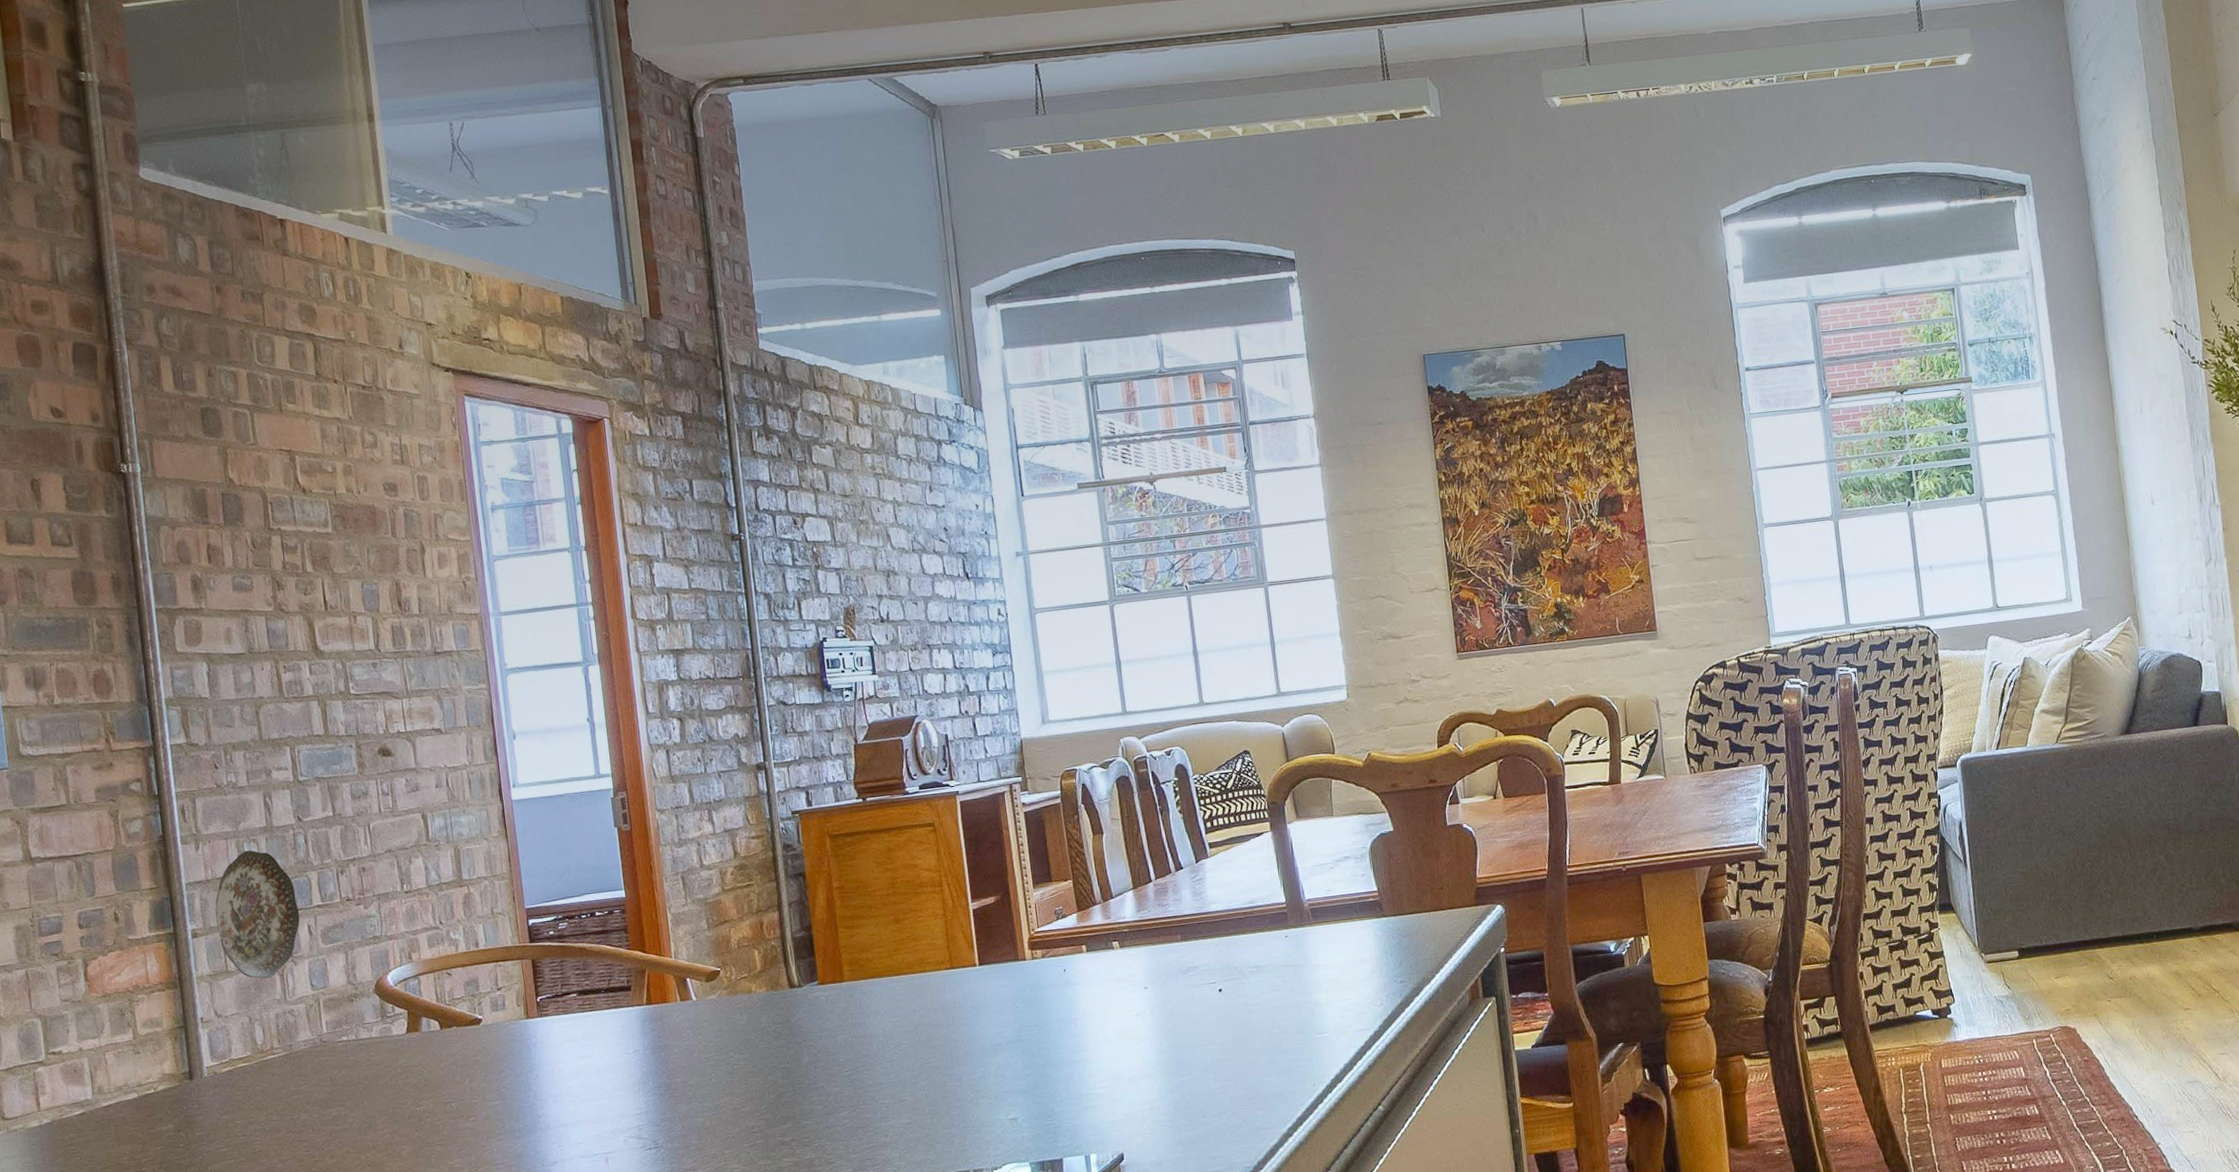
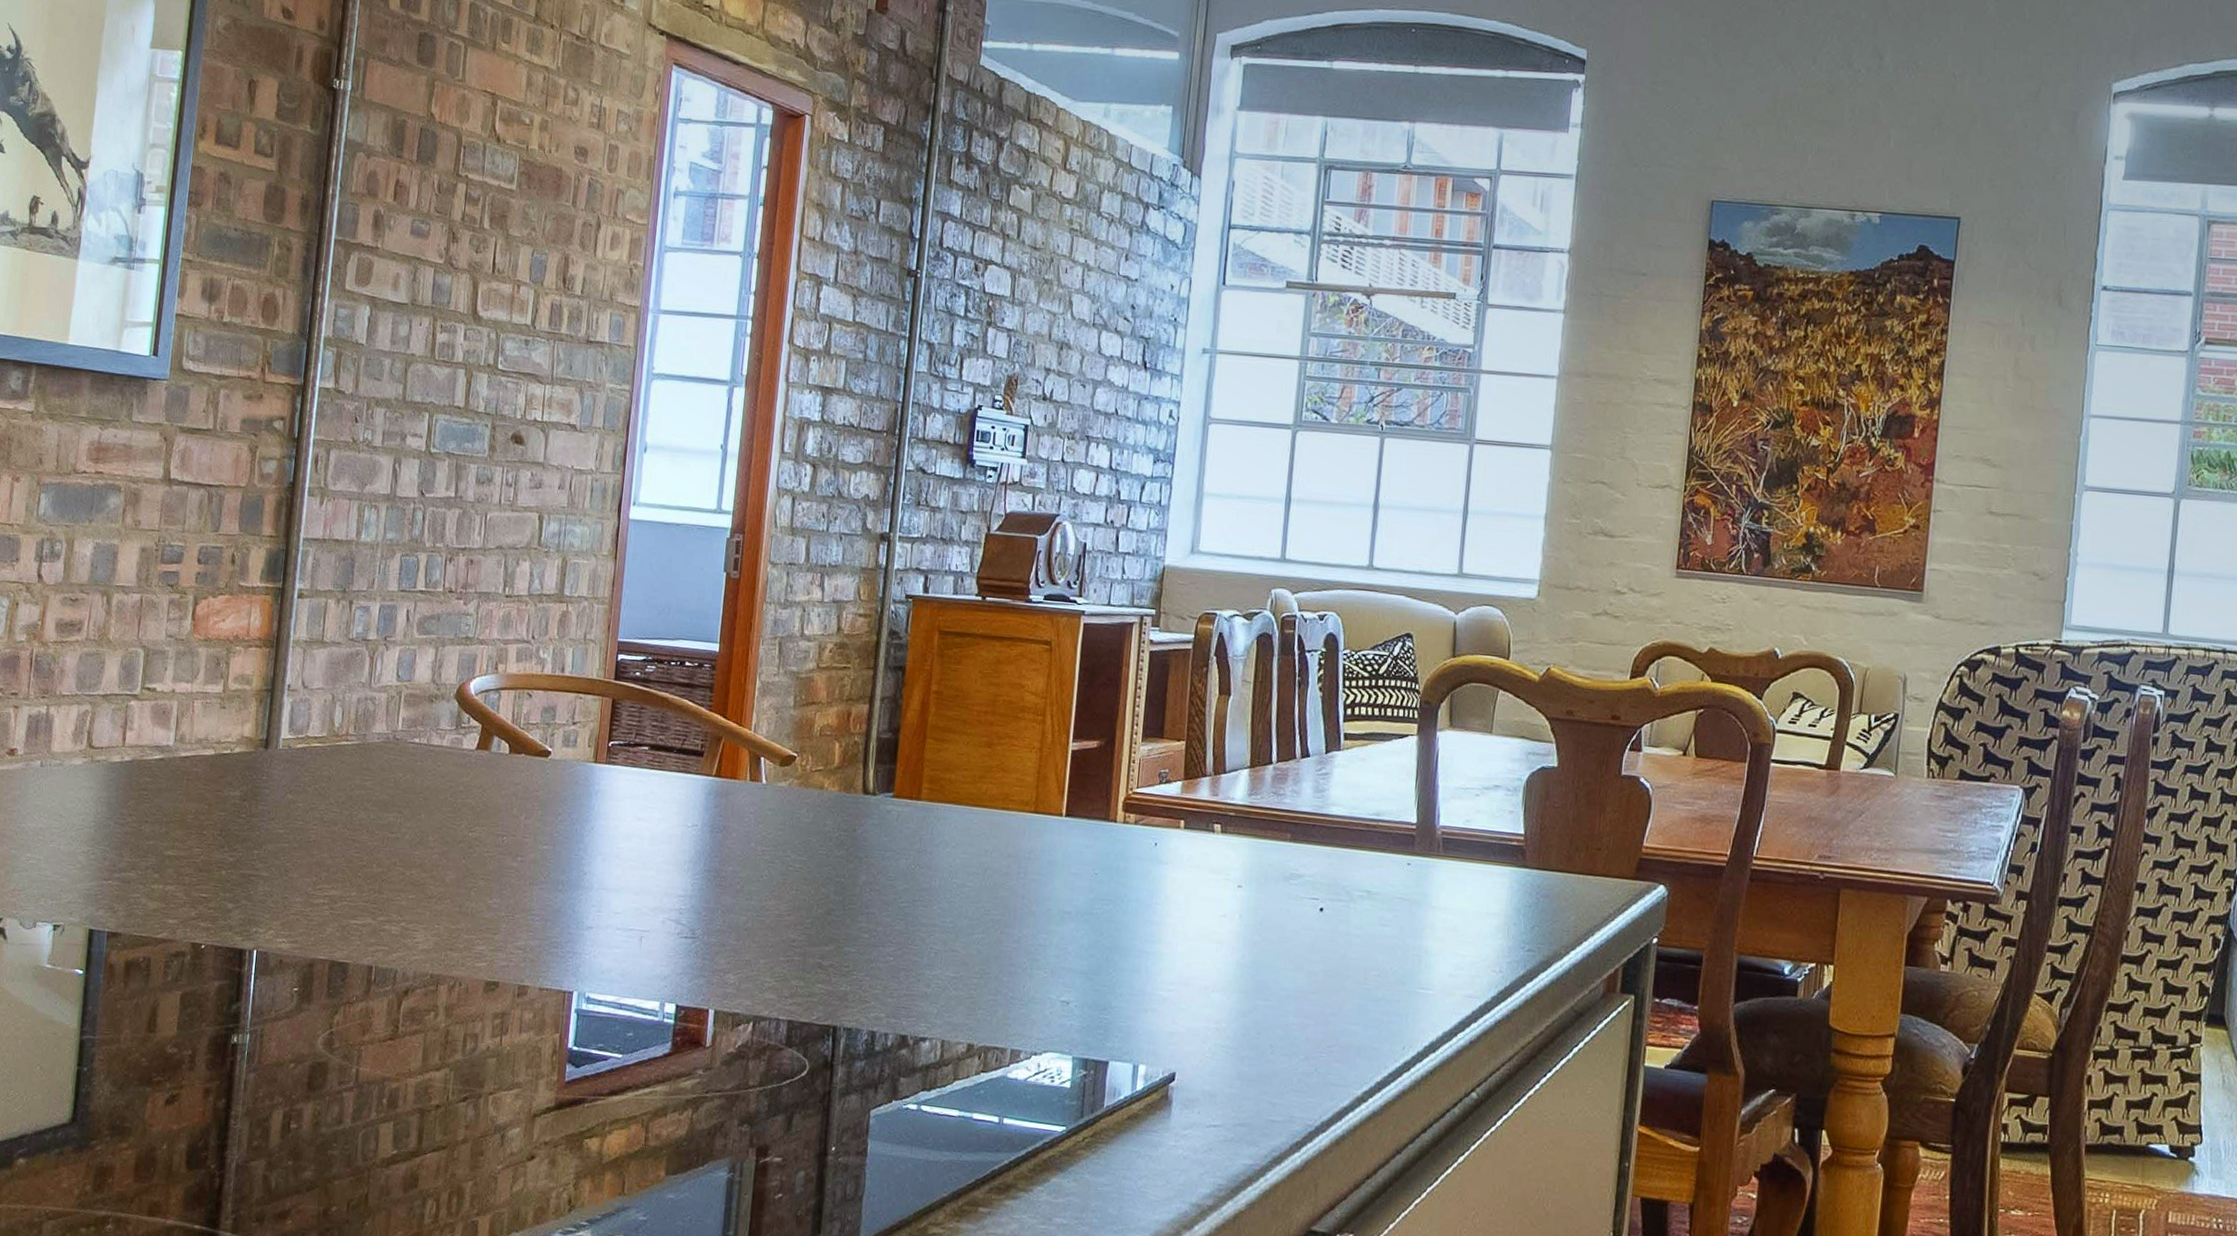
decorative plate: present [215,850,300,979] -> none [322,516,403,658]

